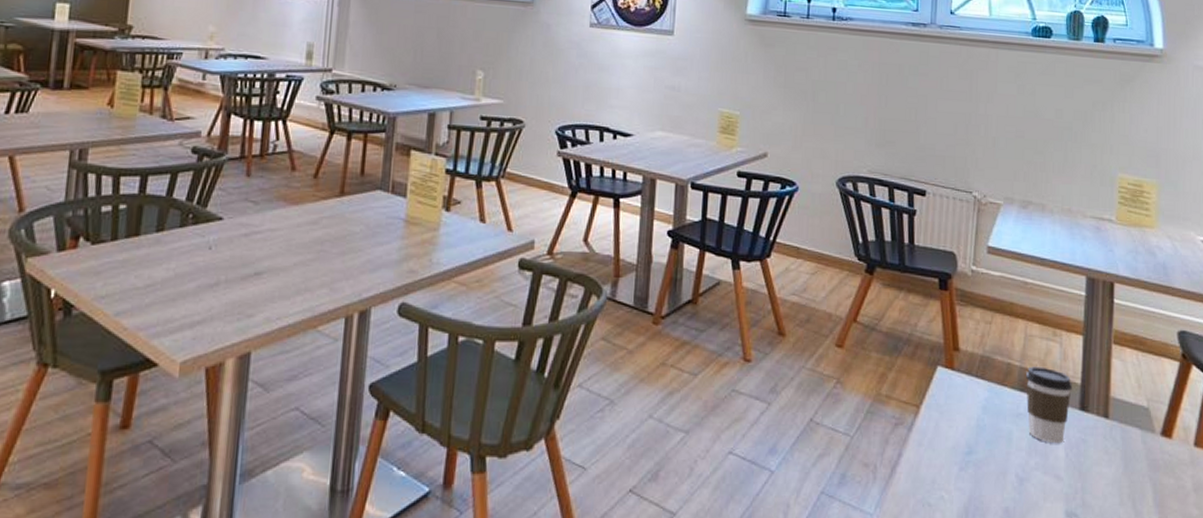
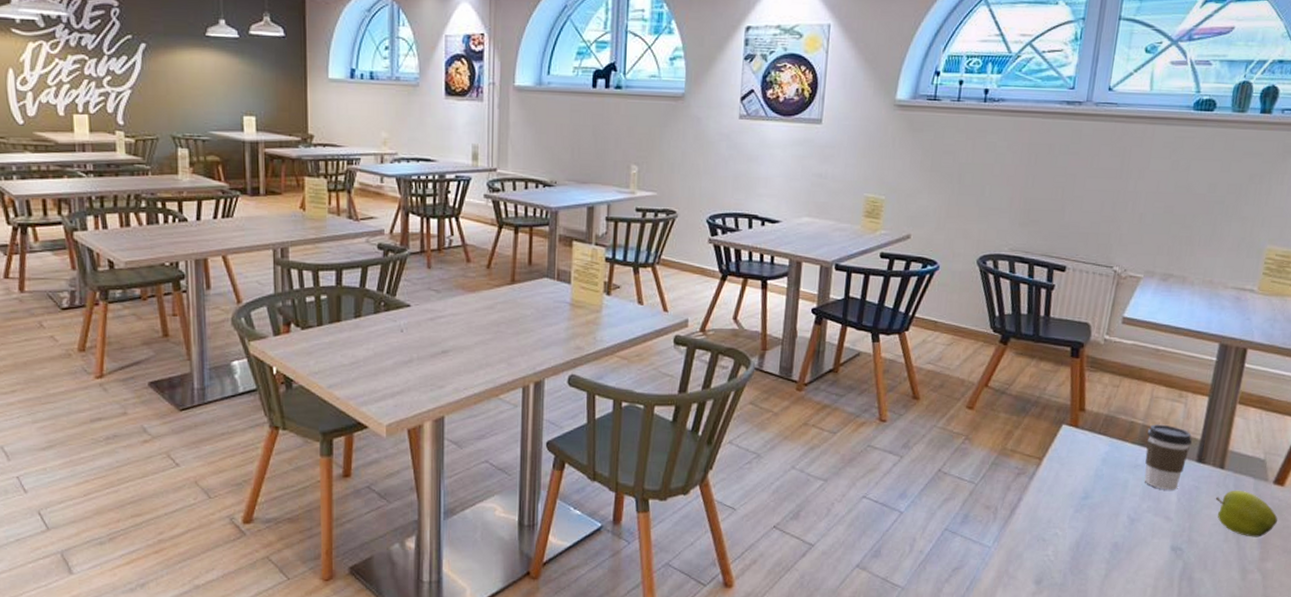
apple: none [1104,443,1172,500] -> present [1215,490,1278,537]

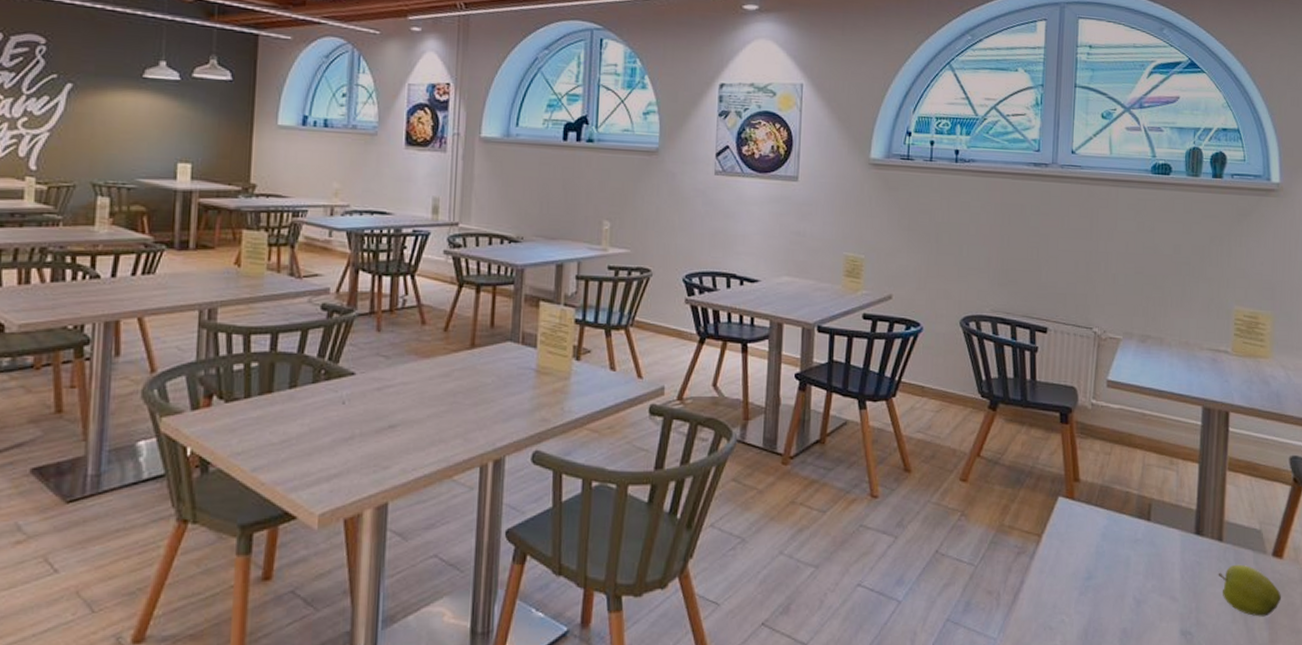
coffee cup: present [1144,424,1192,490] -> none [1144,494,1188,567]

